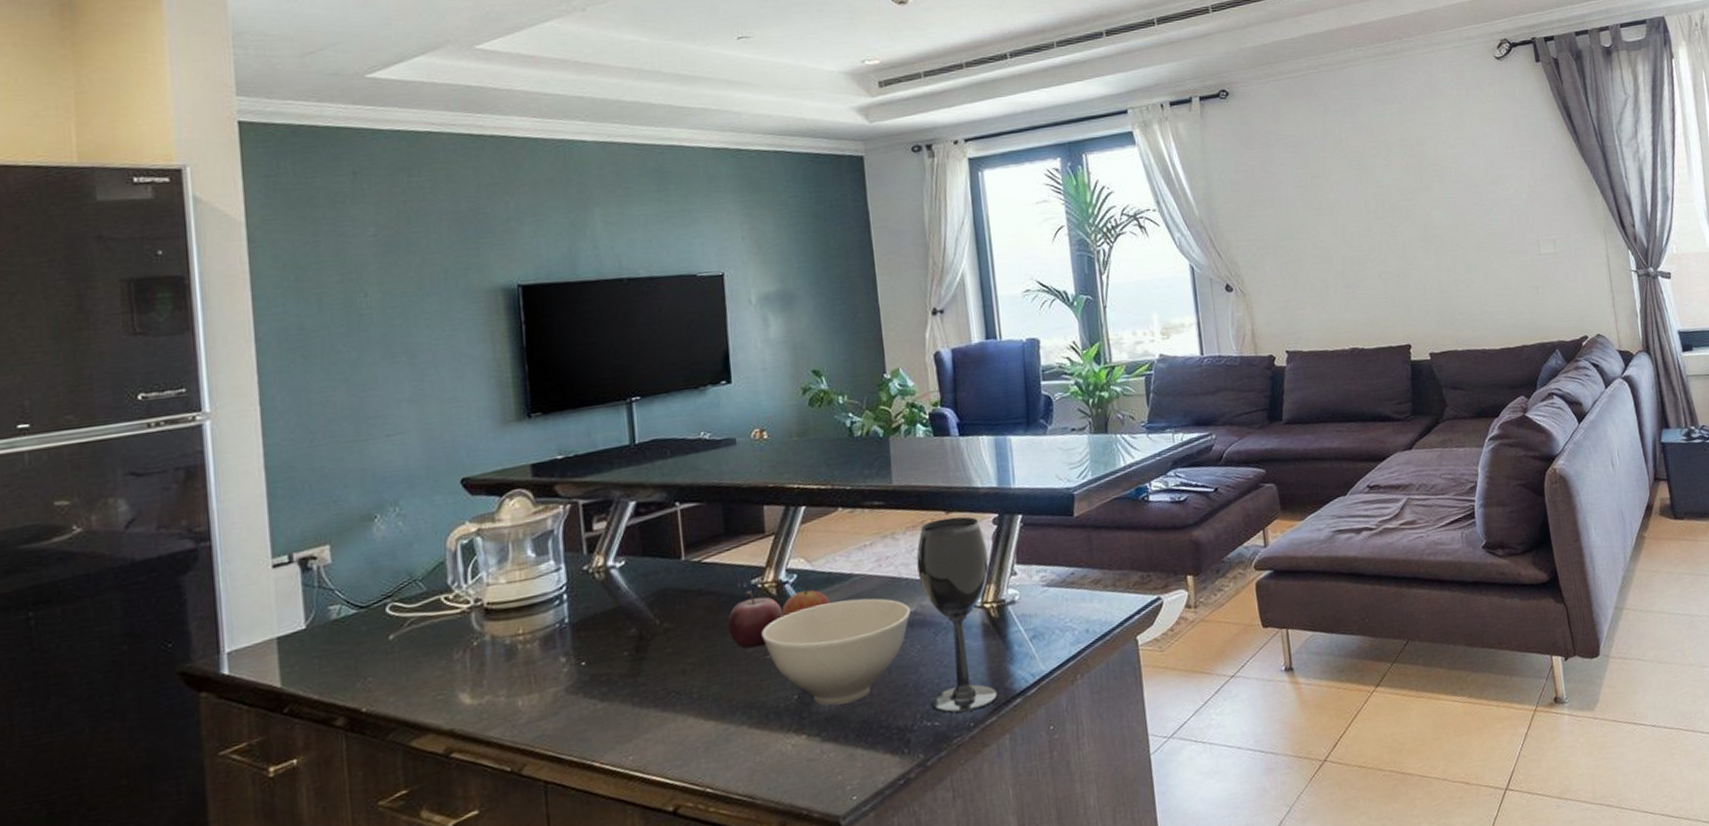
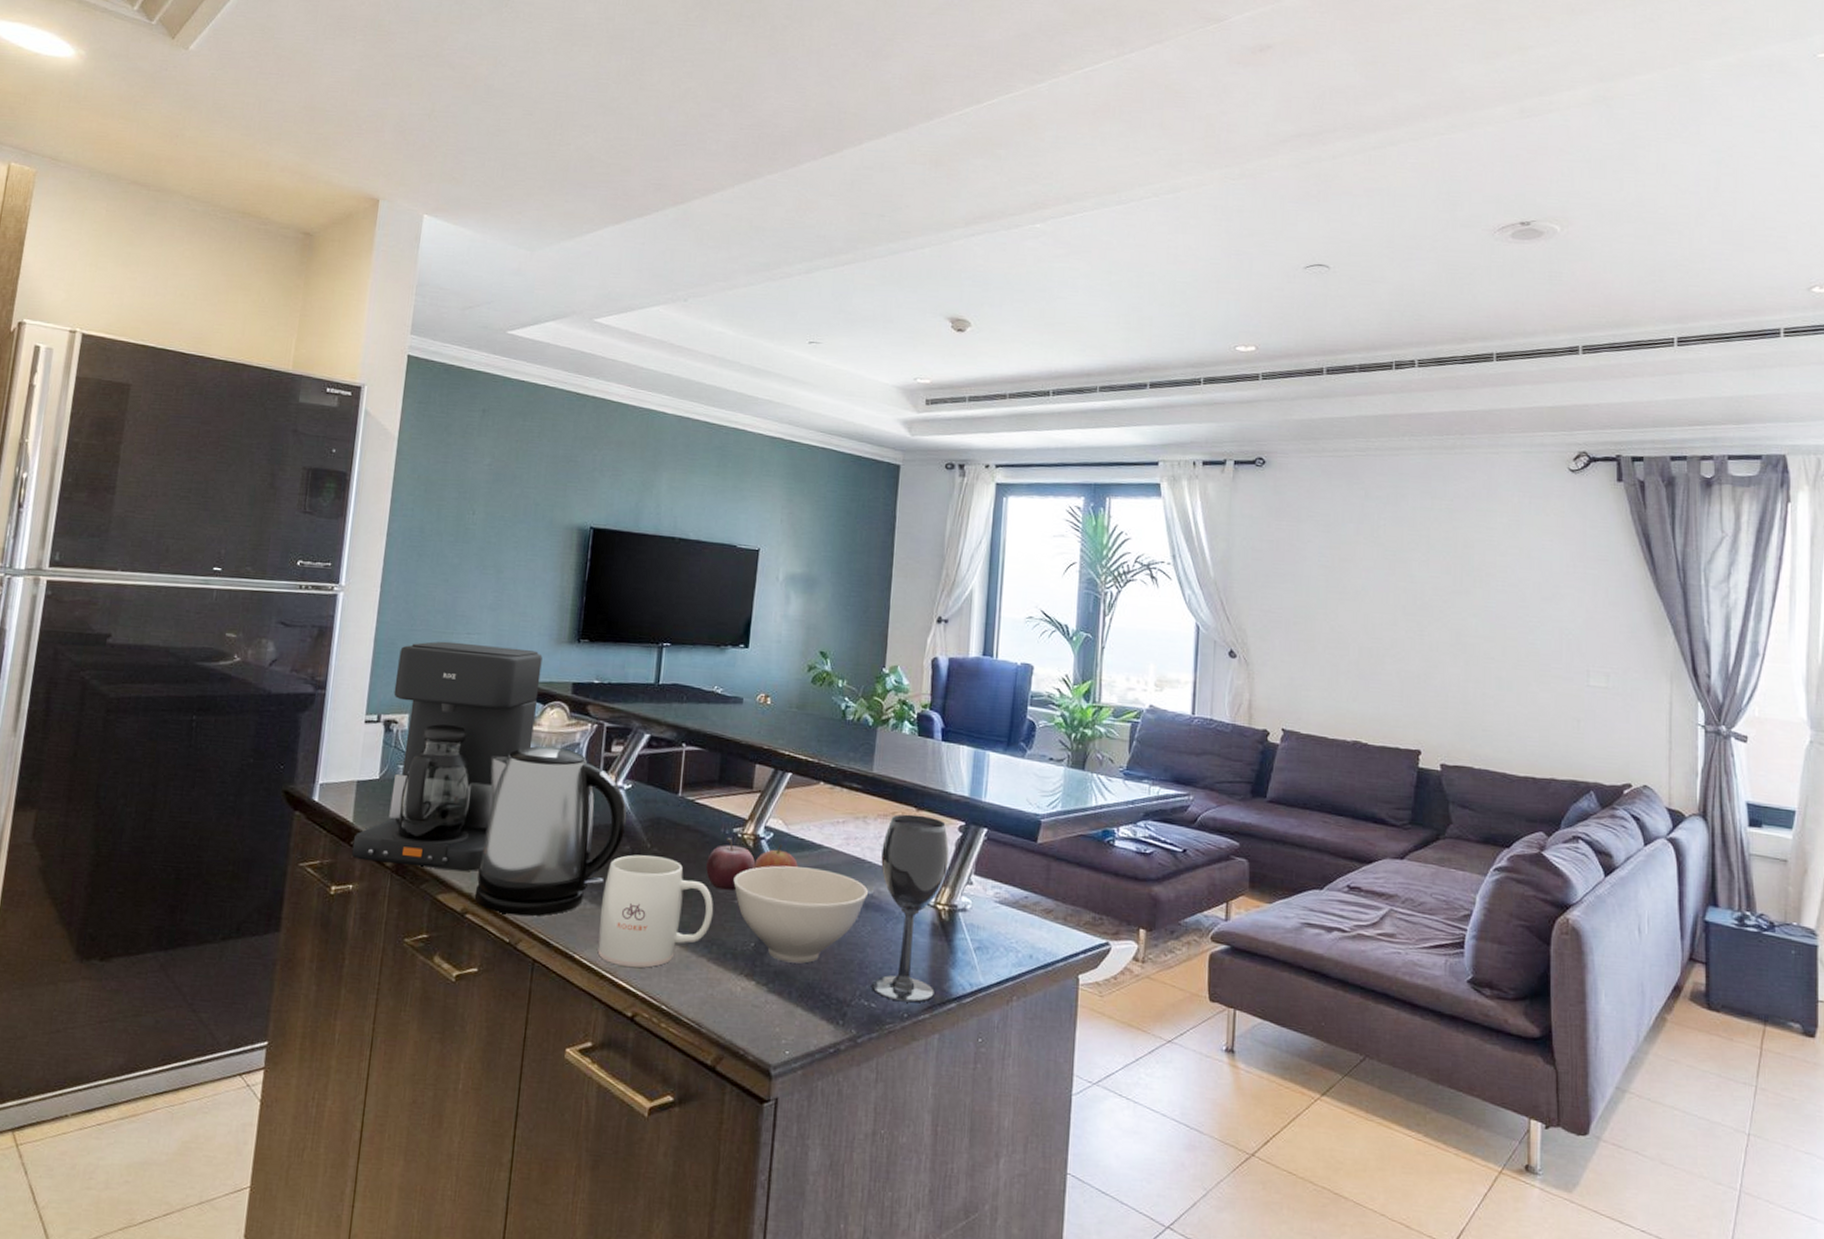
coffee maker: none [286,438,495,728] -> present [351,641,543,872]
kettle: none [446,539,627,743] -> present [474,745,627,916]
mug: none [613,629,747,761] -> present [597,854,714,969]

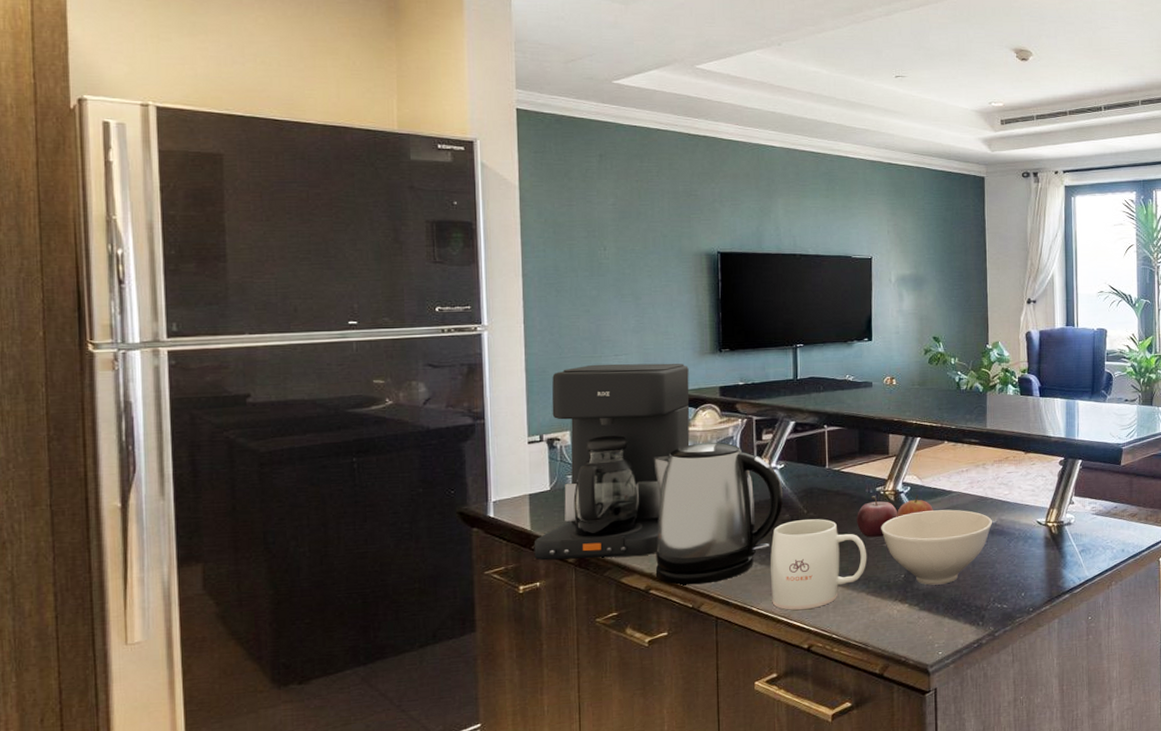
wine glass: present [871,814,950,1003] -> none [1000,456,1054,600]

